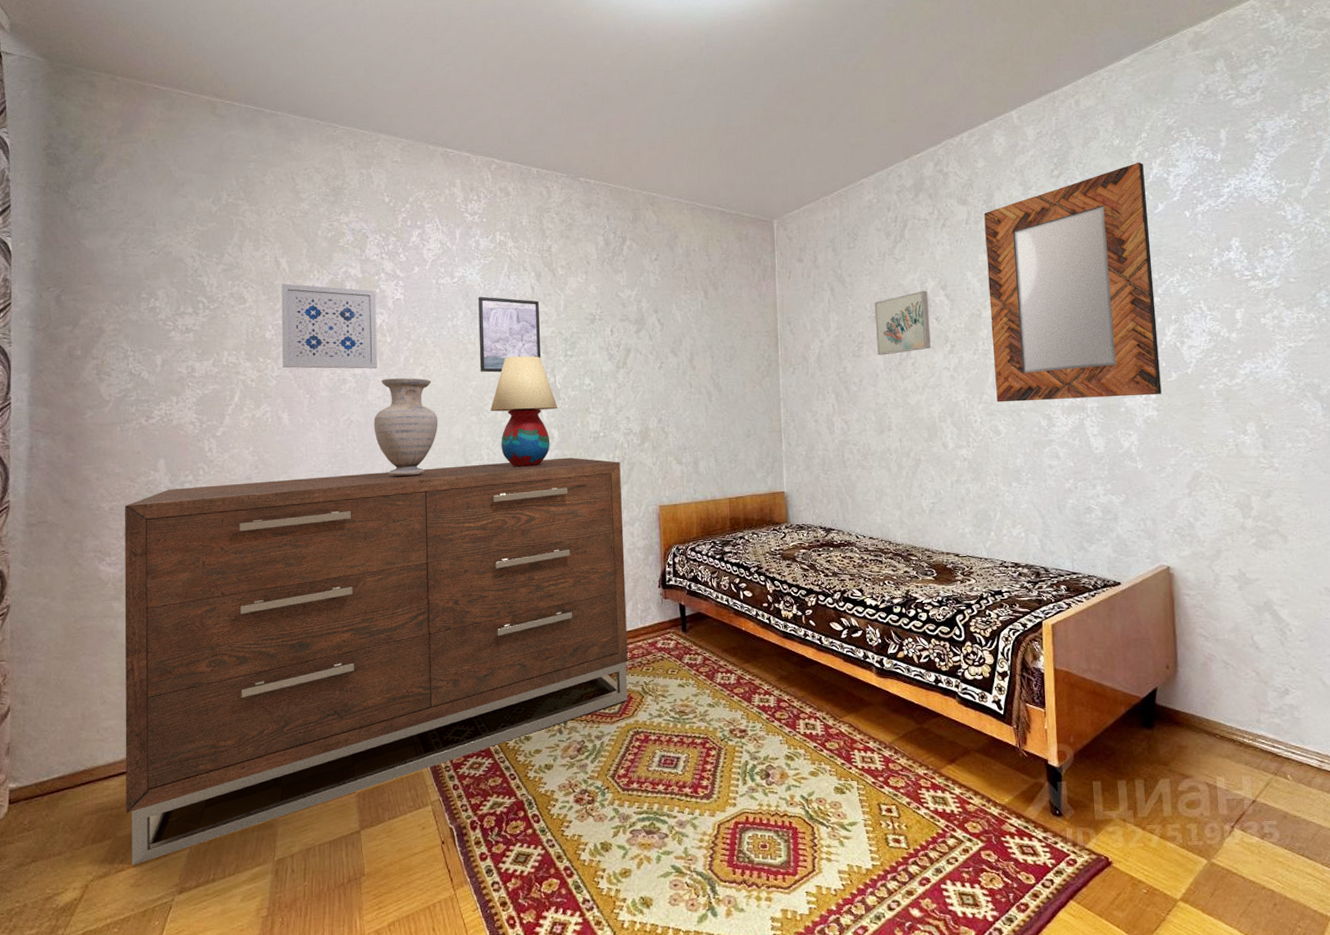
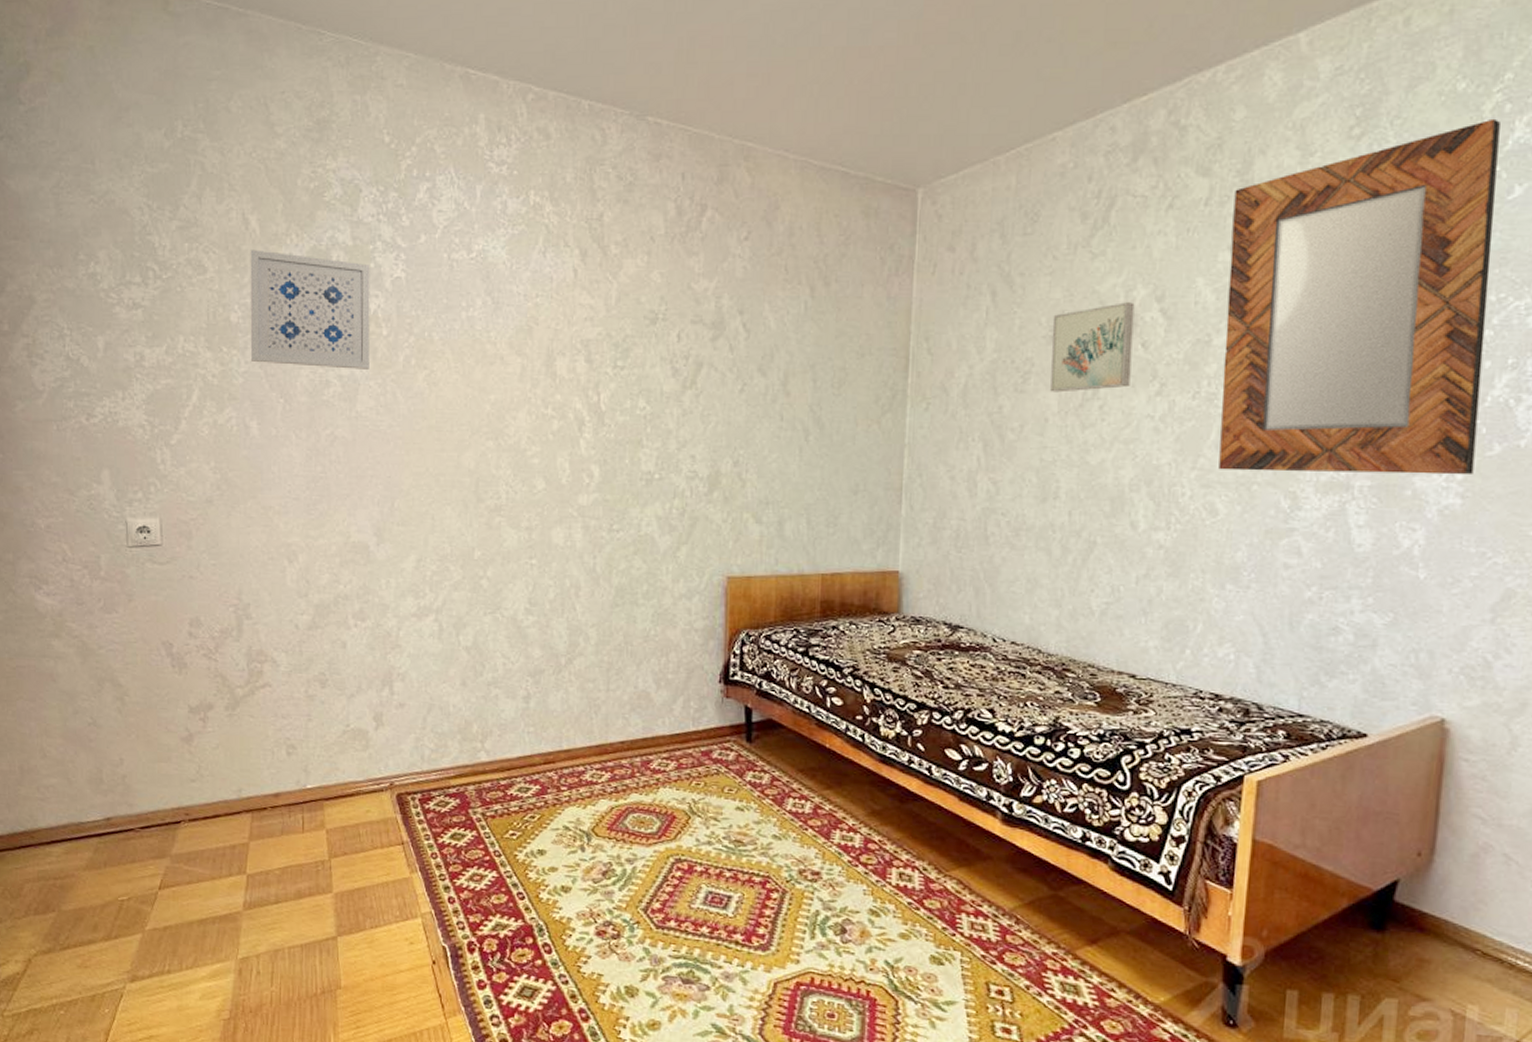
dresser: present [124,457,628,866] -> none [64,503,679,945]
vase: present [374,377,438,476] -> none [363,383,445,513]
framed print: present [478,296,541,373] -> none [501,279,583,384]
table lamp: present [490,356,558,467] -> none [512,364,601,512]

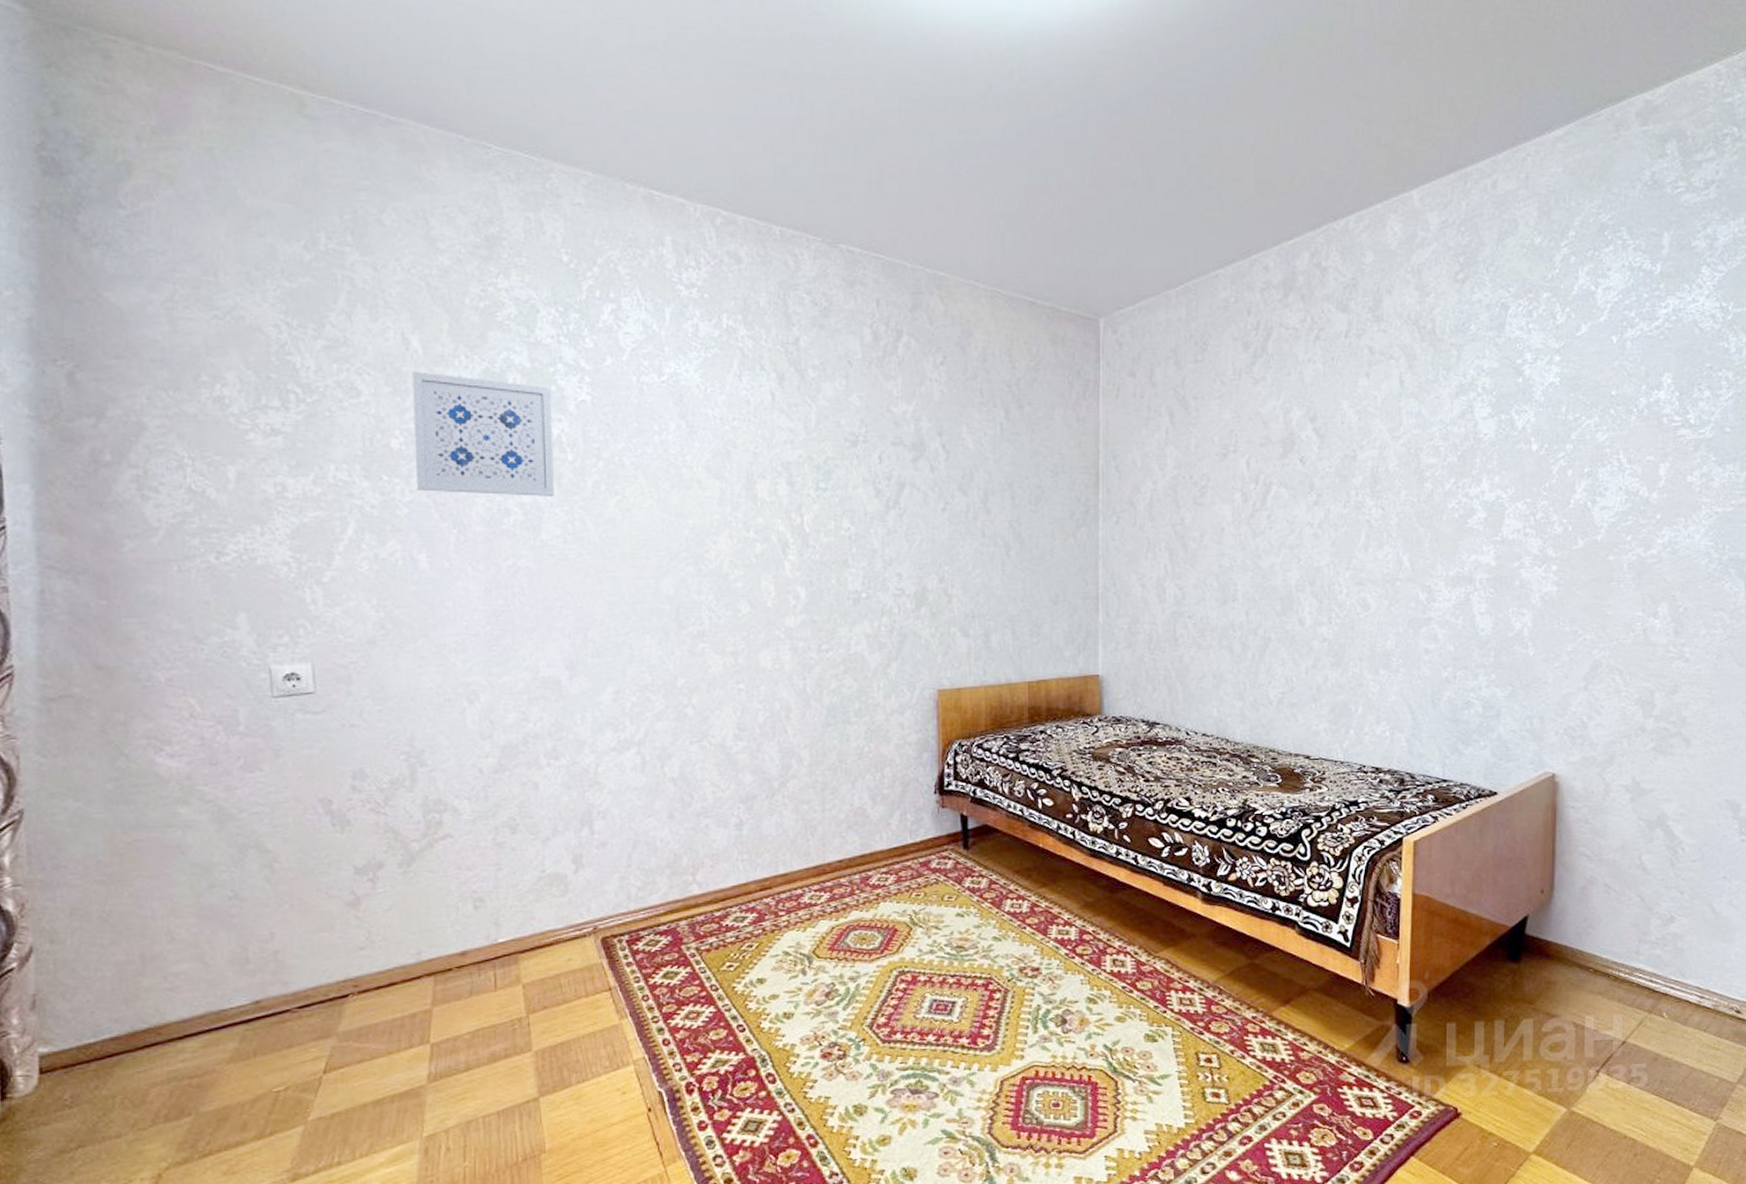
wall art: present [1050,302,1135,393] -> none [1224,423,1292,504]
home mirror: present [1218,118,1500,475] -> none [1367,268,1568,569]

